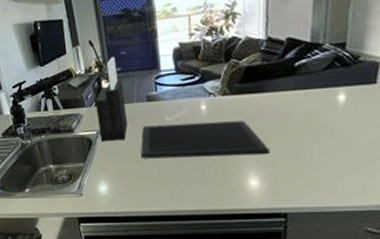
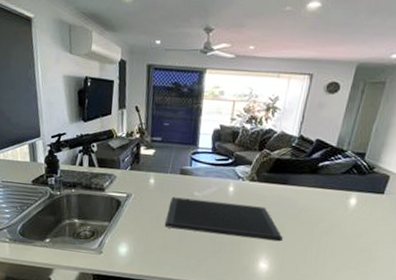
knife block: present [95,57,128,142] -> none [129,126,161,207]

